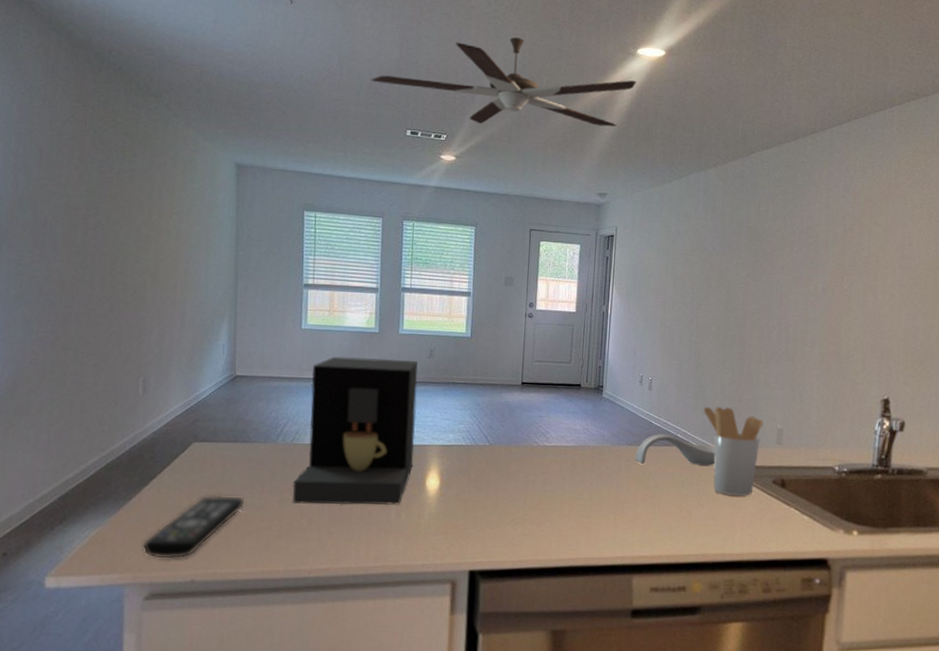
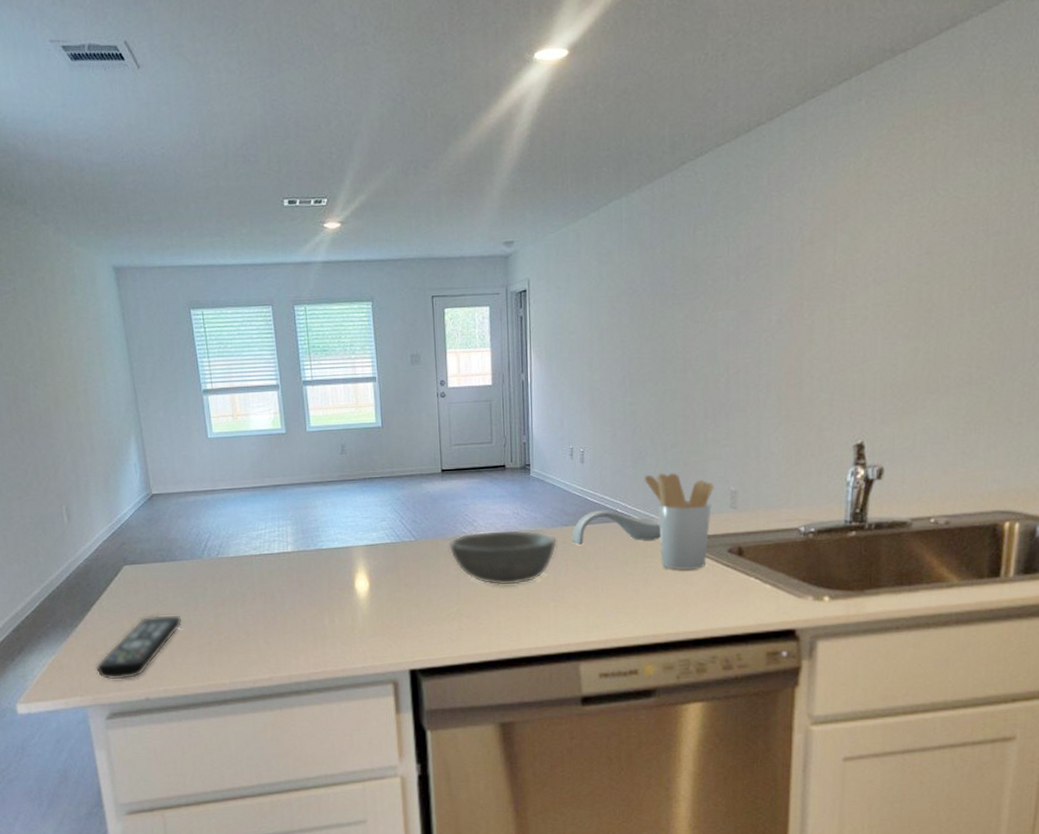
coffee maker: present [292,356,418,506] -> none [224,459,340,618]
ceiling fan: present [371,37,636,127] -> none [236,64,536,179]
bowl: none [520,442,622,497] -> present [448,529,558,586]

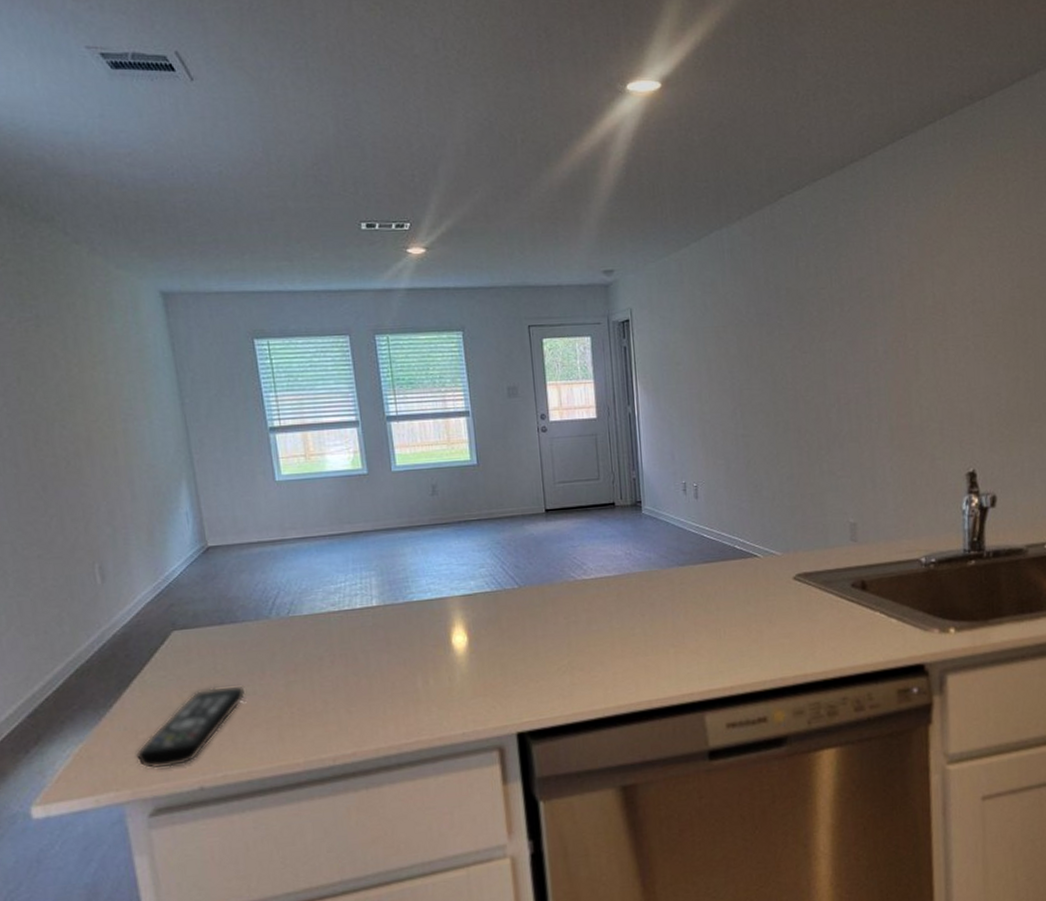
bowl: present [448,529,558,586] -> none [556,571,675,634]
spoon rest: present [571,510,661,545] -> none [689,547,782,585]
utensil holder: present [644,472,714,571] -> none [761,506,833,609]

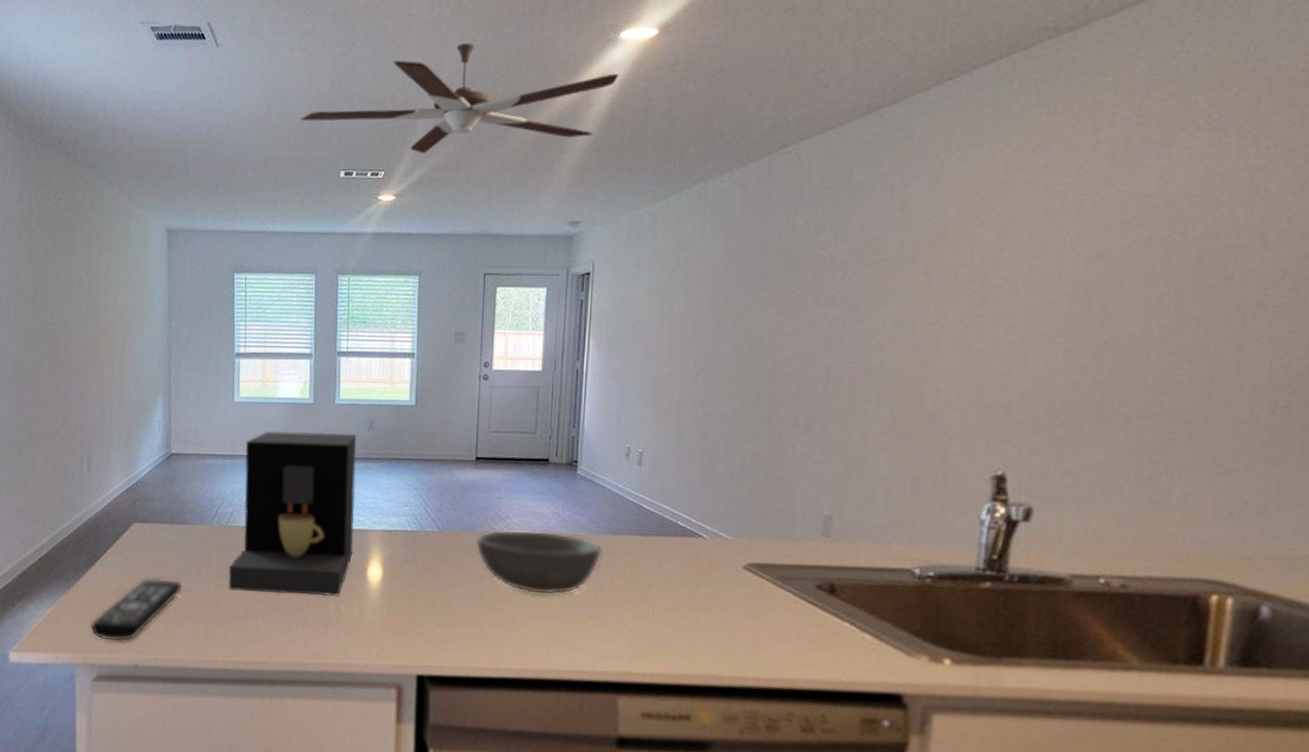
coffee maker: none [296,501,434,686] -> present [228,431,357,597]
ceiling fan: none [306,89,631,203] -> present [300,43,619,153]
bowl: none [556,571,675,634] -> present [475,529,603,596]

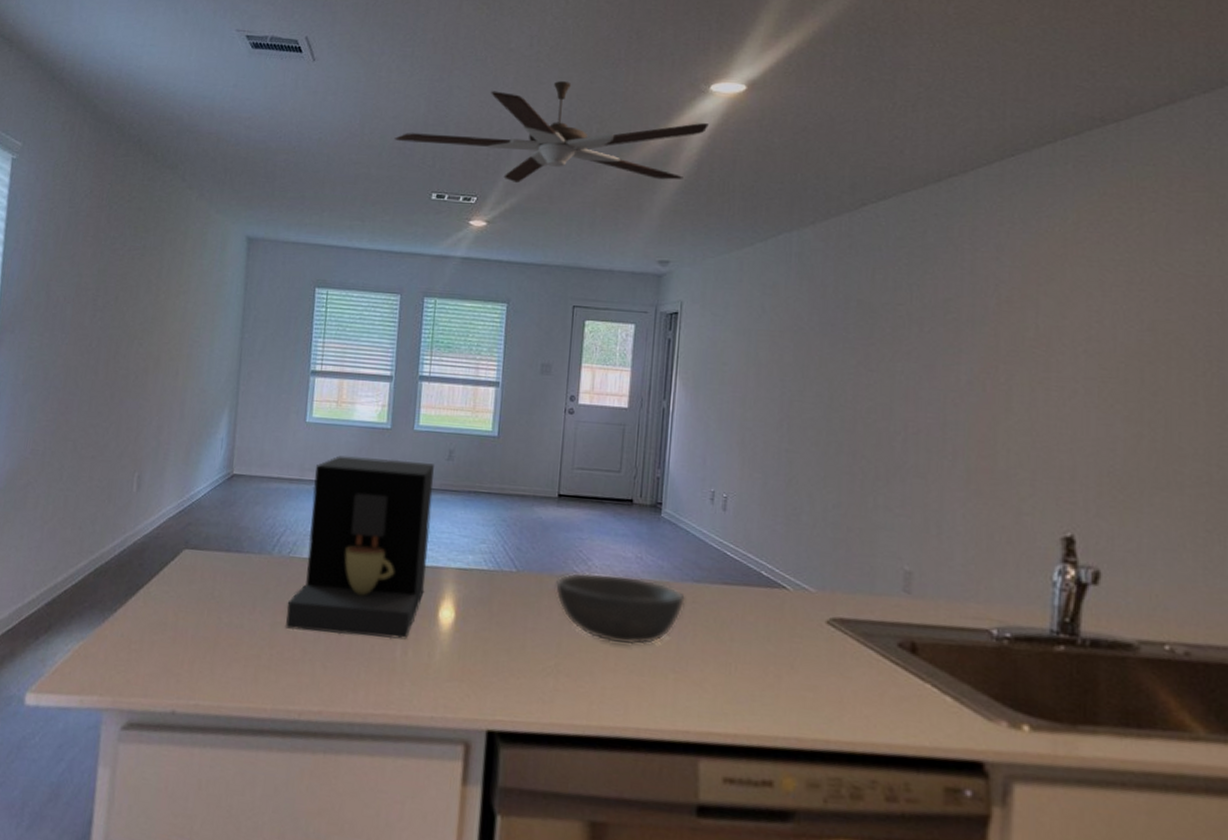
remote control: present [90,578,183,642] -> none [123,612,234,685]

